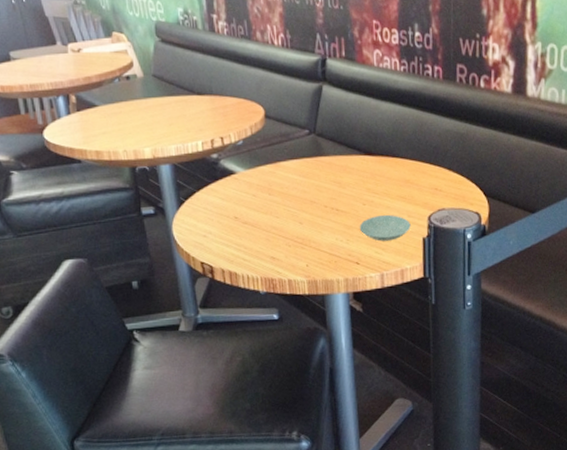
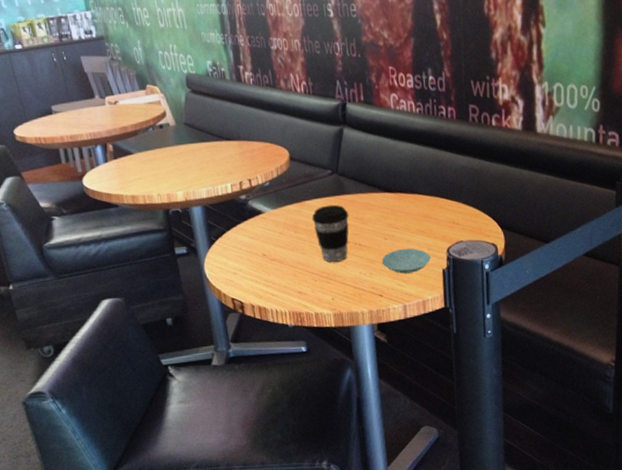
coffee cup: none [287,166,327,227] -> present [312,204,349,262]

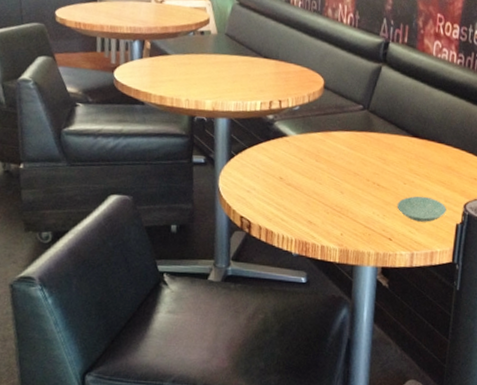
coffee cup: present [312,204,349,262] -> none [335,139,373,198]

